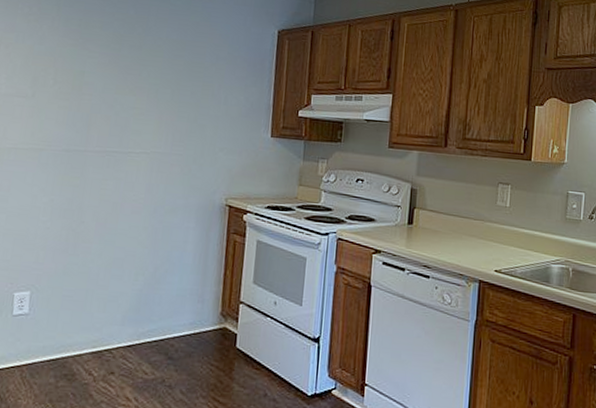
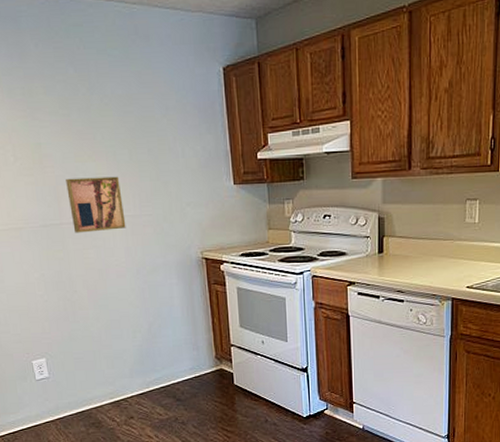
wall art: none [97,108,157,165] -> present [66,176,126,233]

